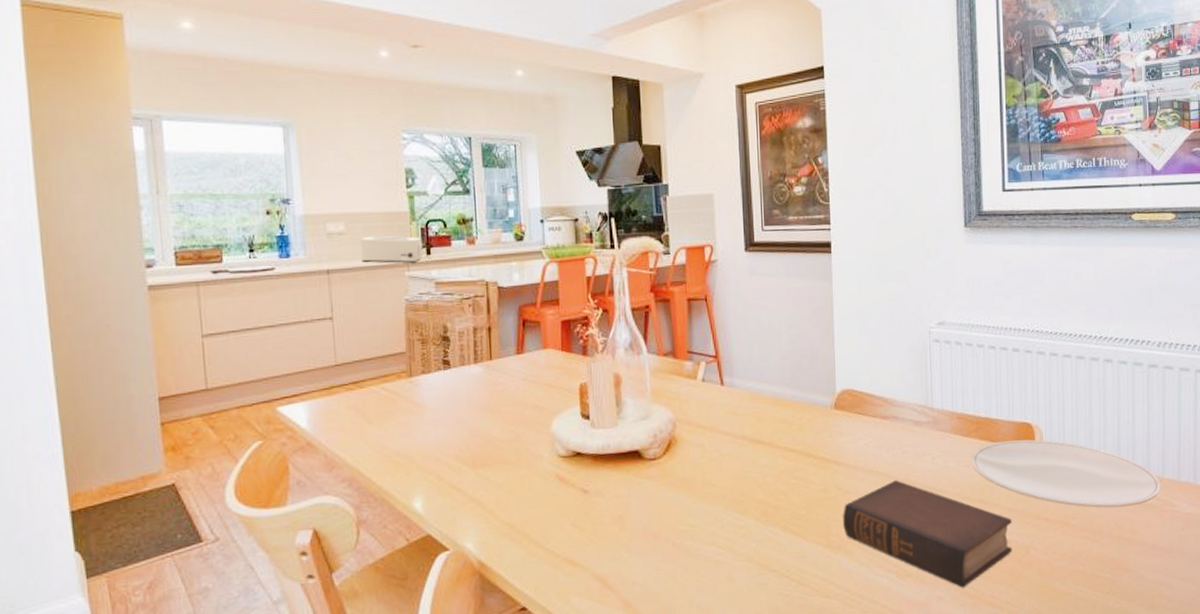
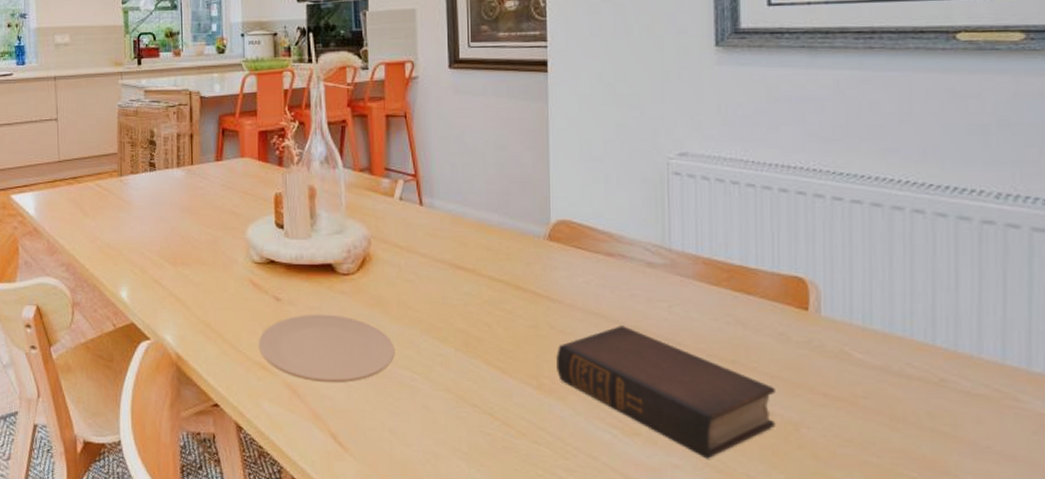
toaster: present [359,236,423,264] -> none [81,47,135,73]
plate: none [567,500,701,570] -> present [259,314,395,383]
plate: present [972,439,1162,508] -> none [721,295,1000,394]

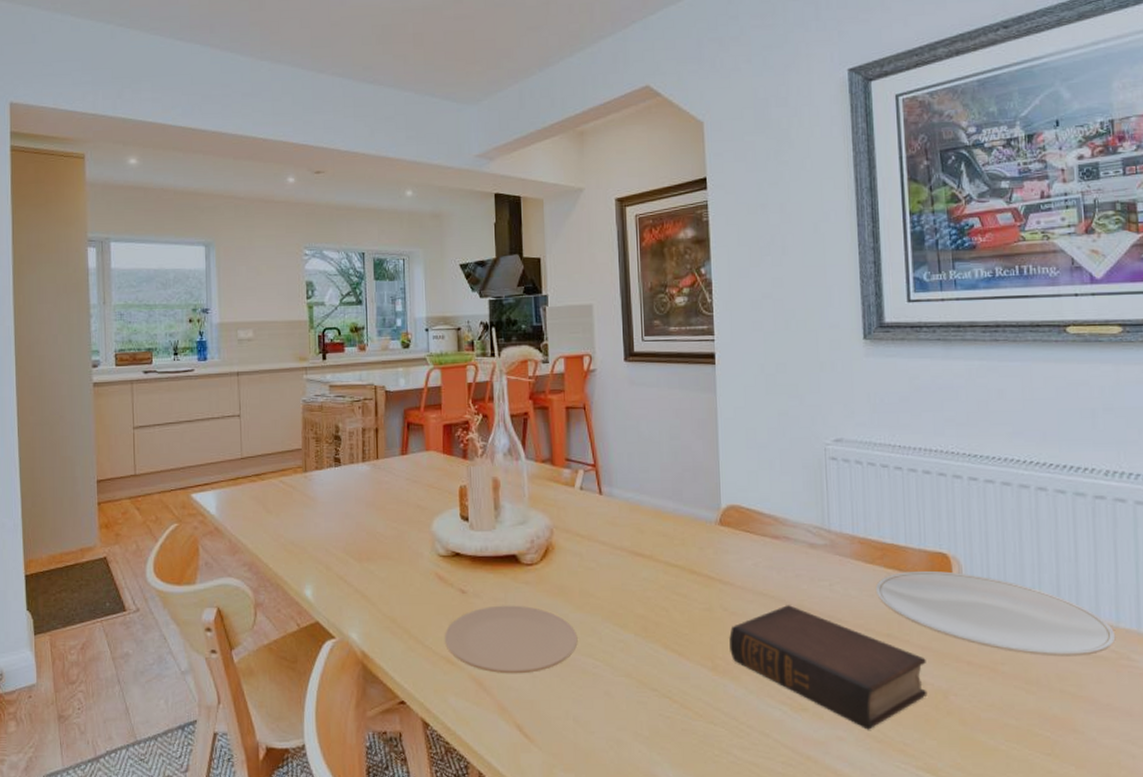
plate: none [721,295,1000,394] -> present [876,570,1116,657]

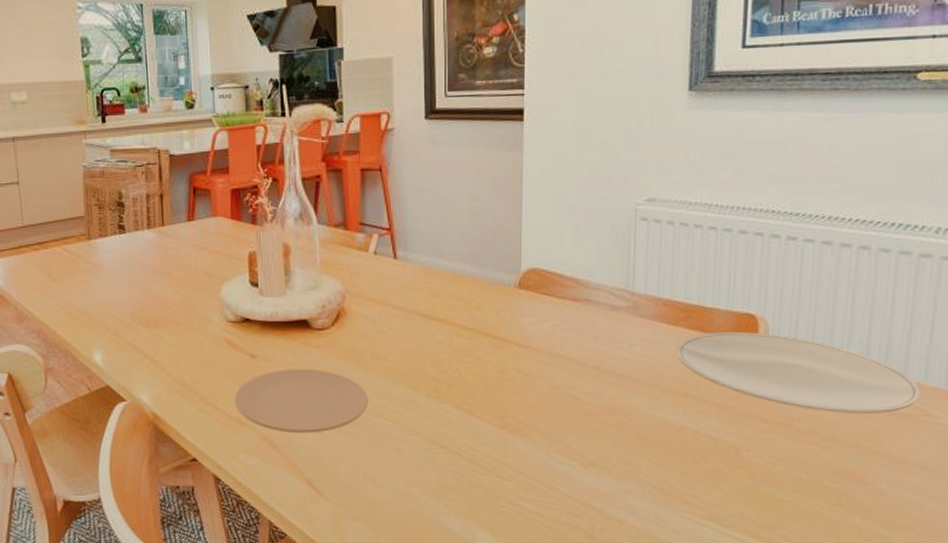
book: present [729,605,928,730] -> none [522,366,721,483]

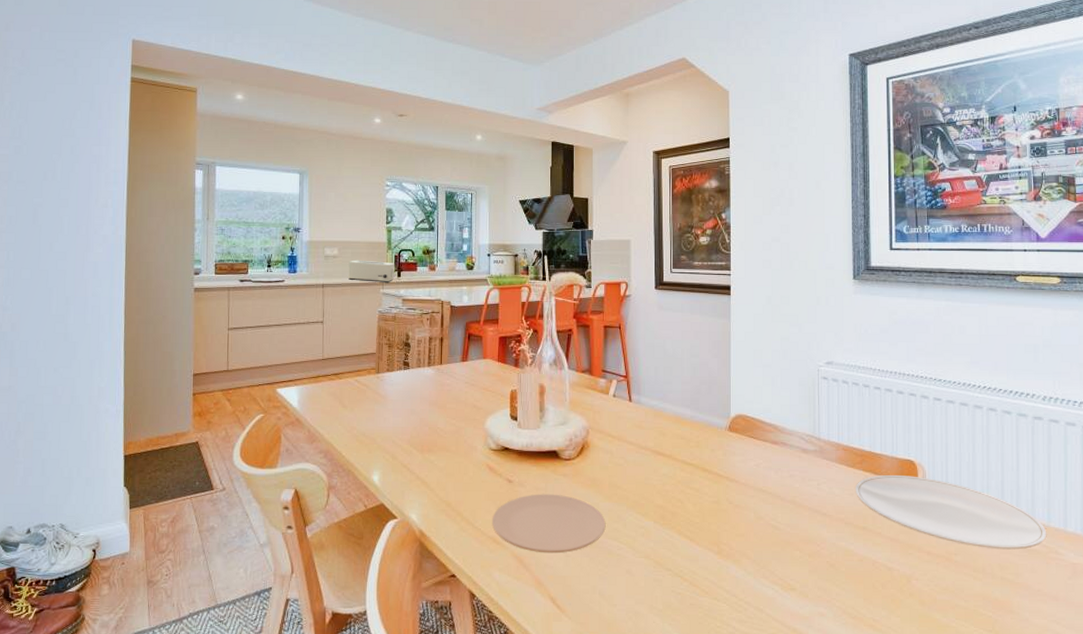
toaster: none [41,104,98,132] -> present [347,260,395,283]

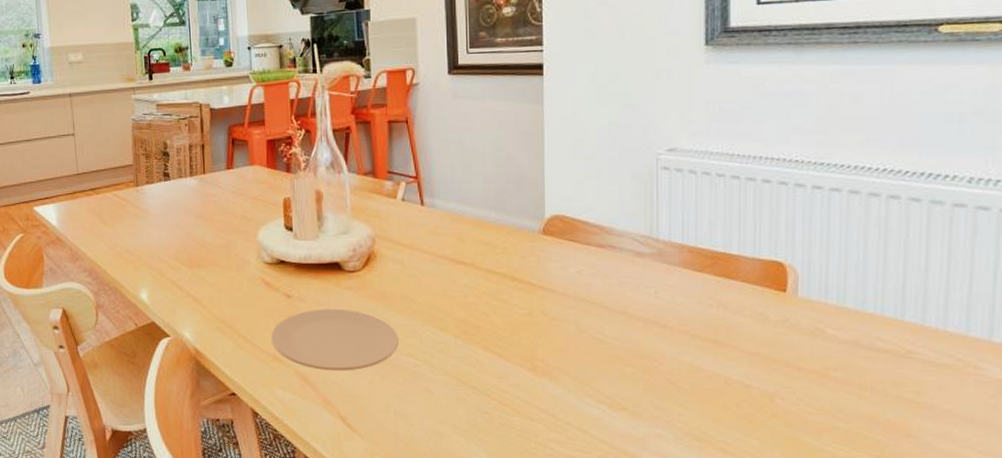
toaster: present [347,260,395,283] -> none [95,64,146,88]
plate: present [856,474,1047,550] -> none [704,279,964,364]

